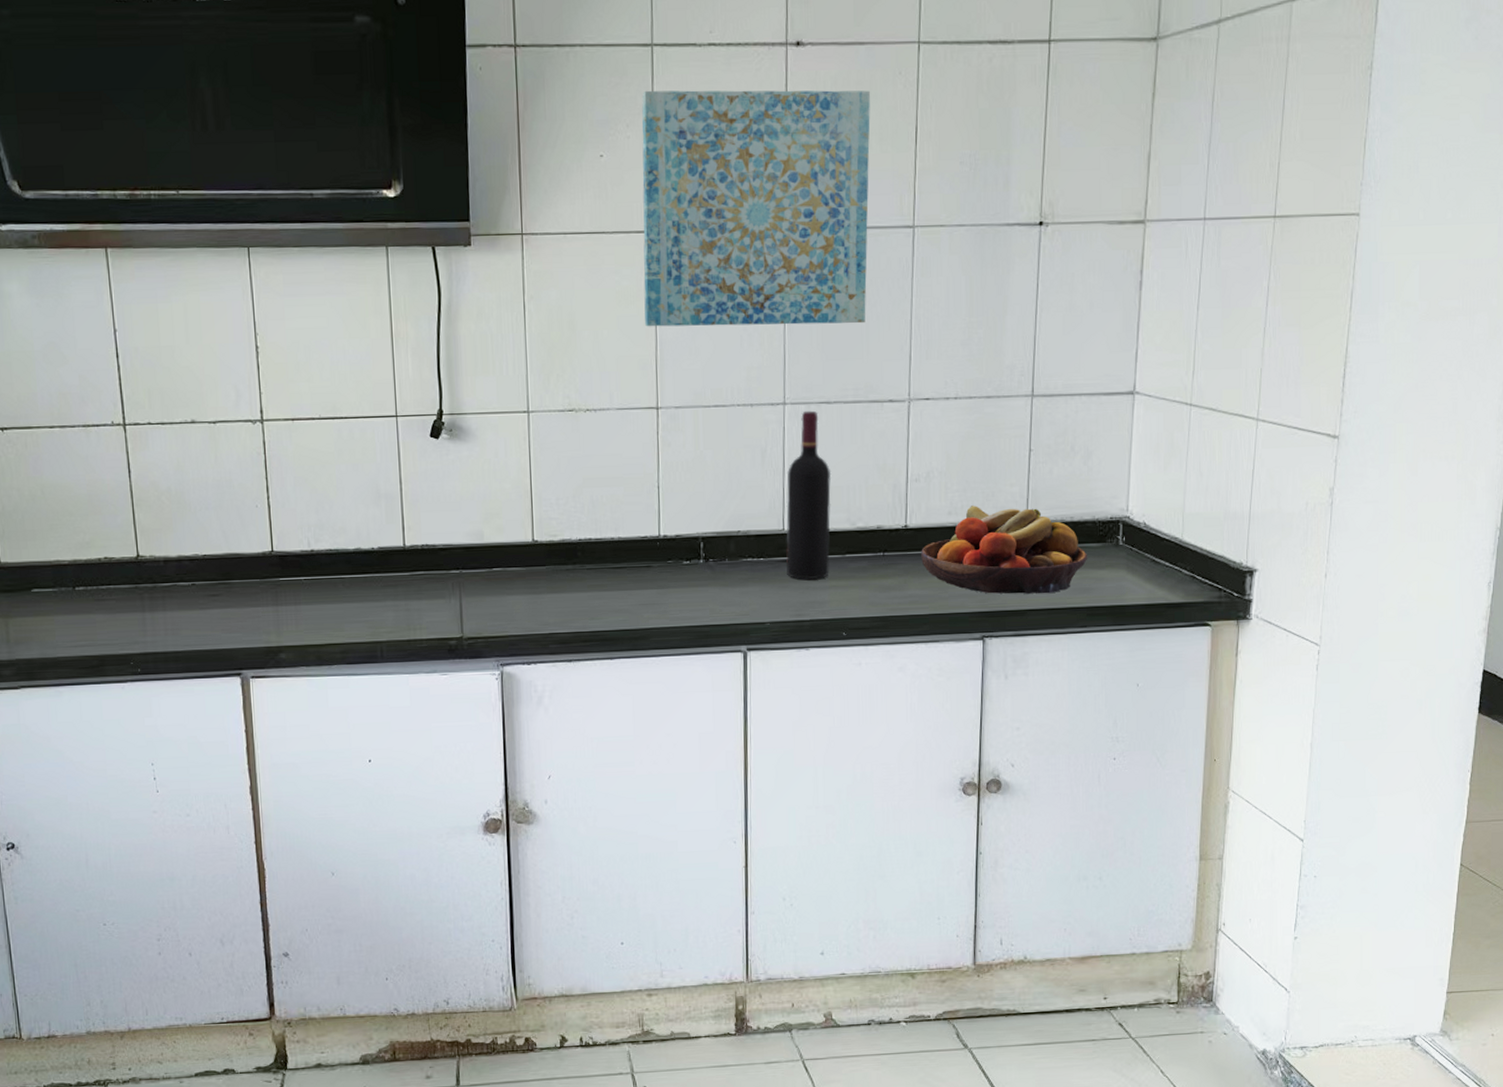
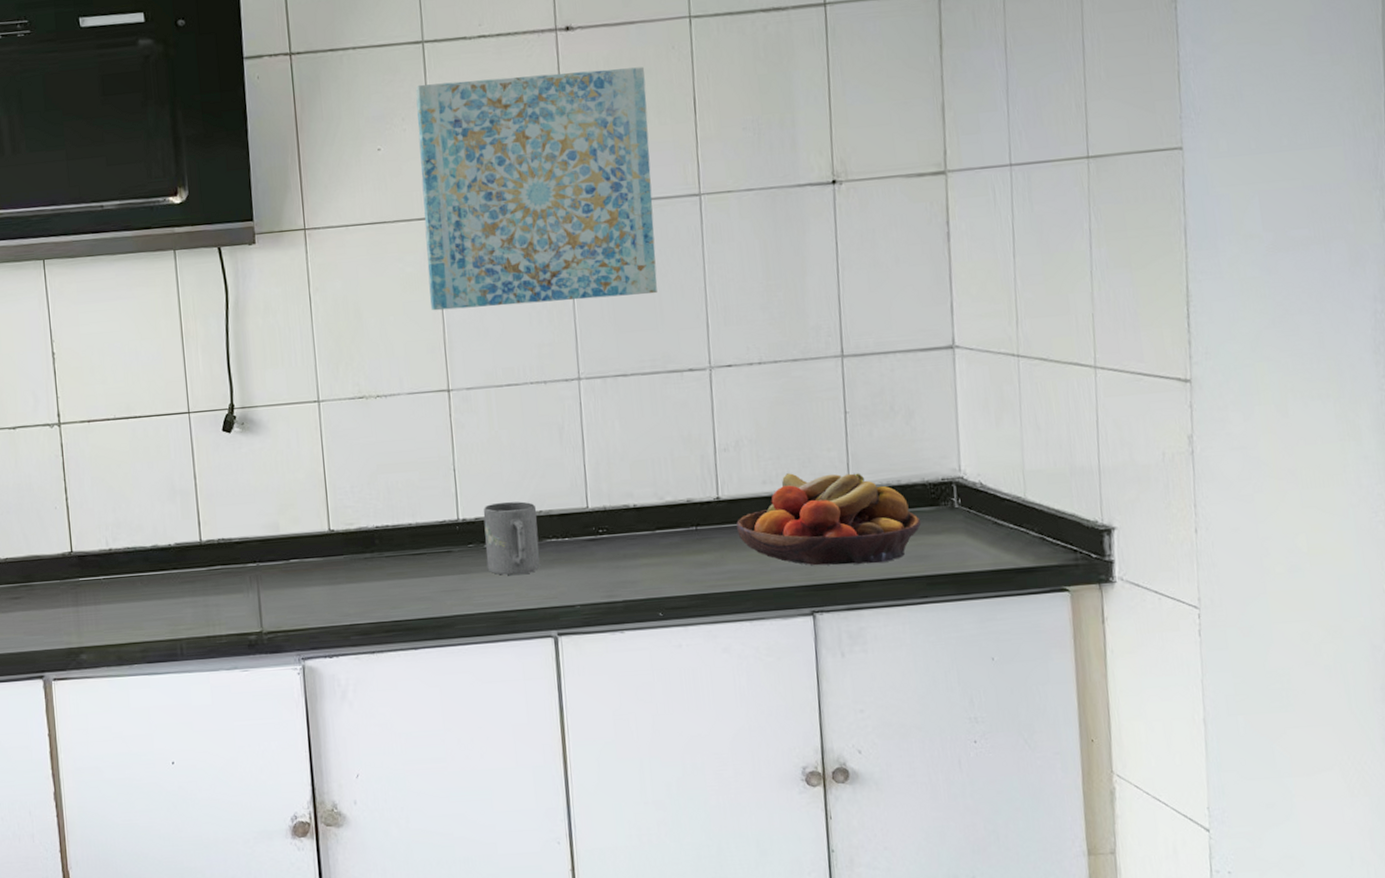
mug: none [683,520,735,592] -> present [483,501,540,576]
wine bottle: present [786,410,832,580] -> none [586,384,640,559]

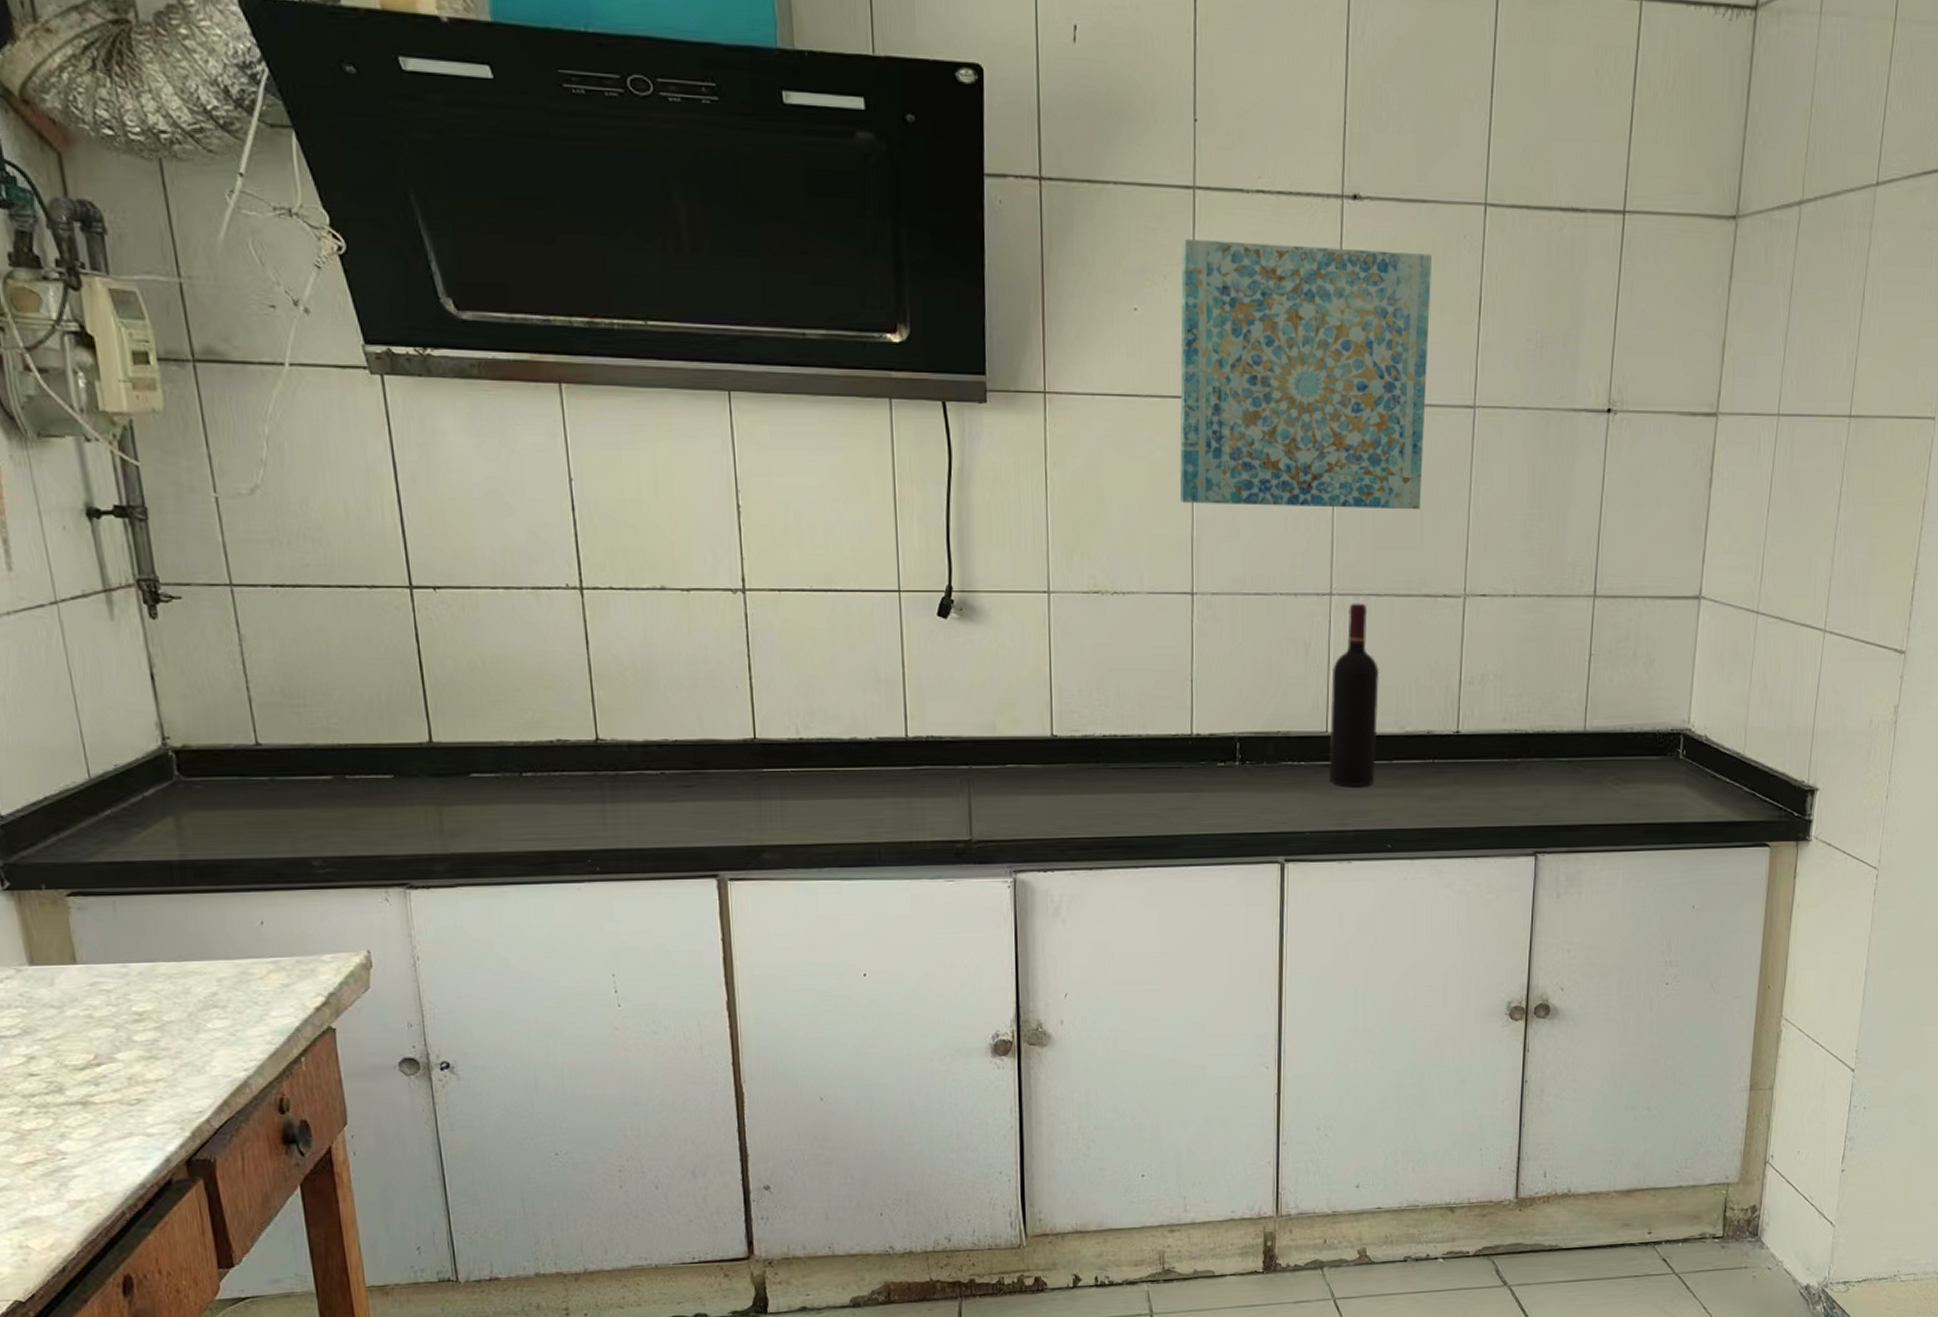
mug: present [483,501,540,576] -> none [1218,719,1275,797]
wine bottle: none [586,384,640,559] -> present [1329,603,1380,787]
fruit bowl: present [736,473,922,566] -> none [1473,712,1647,809]

